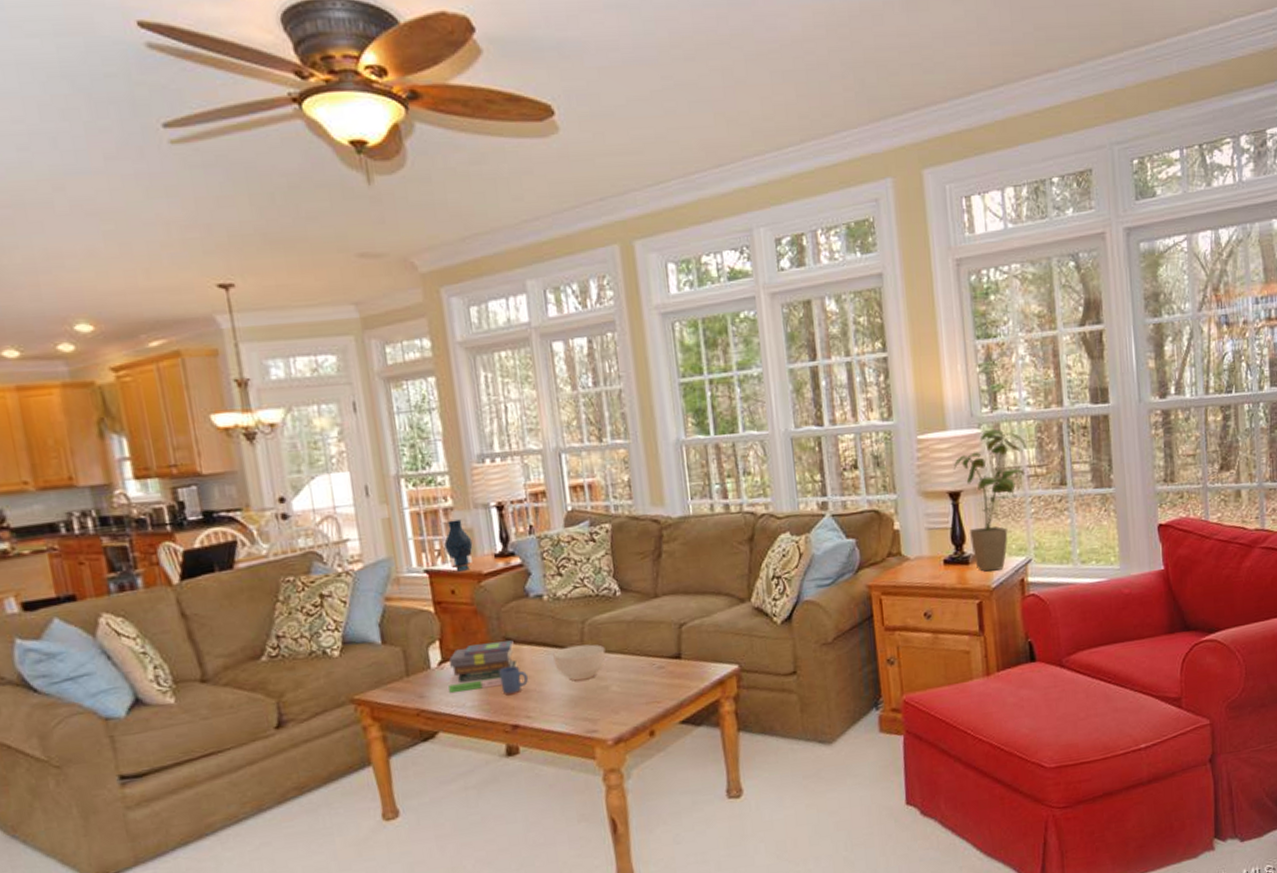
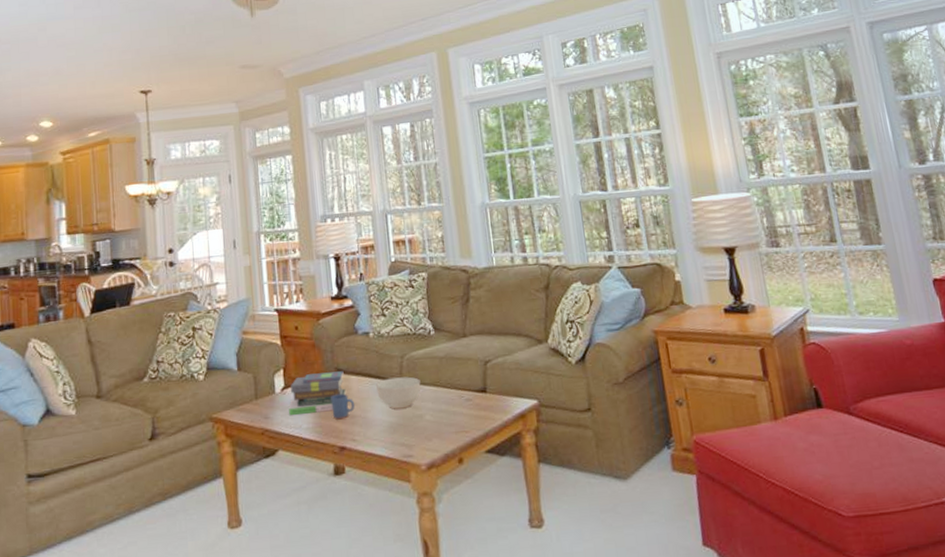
vase: present [444,519,474,572] -> none [292,268,314,311]
house plant: present [953,428,1026,572] -> none [727,192,796,320]

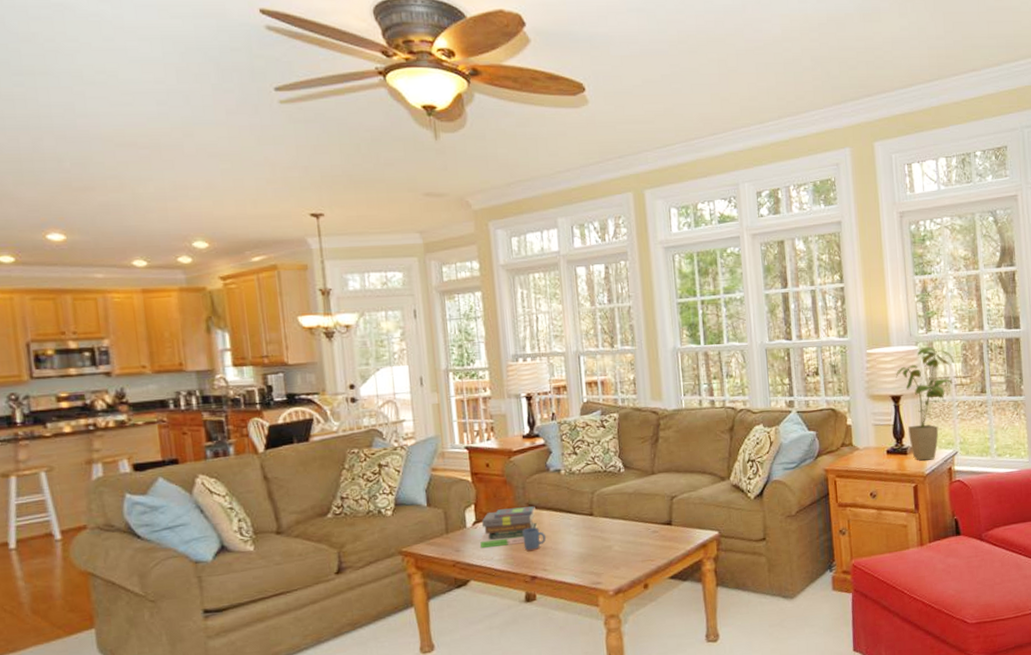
bowl: present [375,376,421,409] -> none [566,511,610,541]
house plant: none [727,192,796,320] -> present [895,346,954,461]

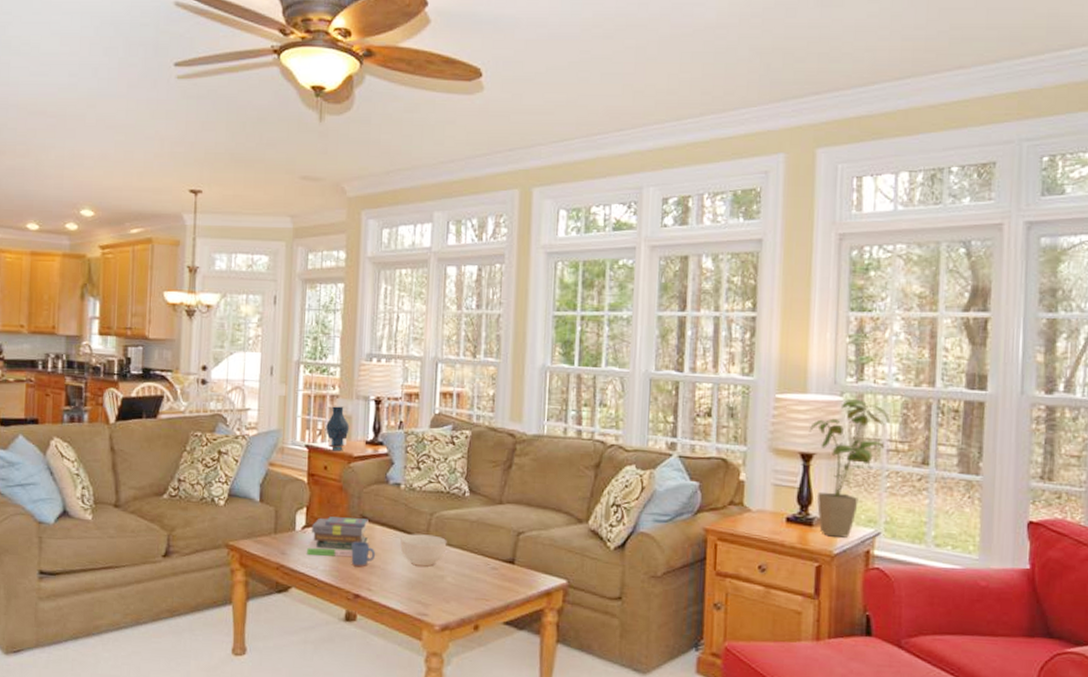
vase: none [482,406,506,449] -> present [326,406,350,451]
bowl: none [566,511,610,541] -> present [399,534,447,567]

